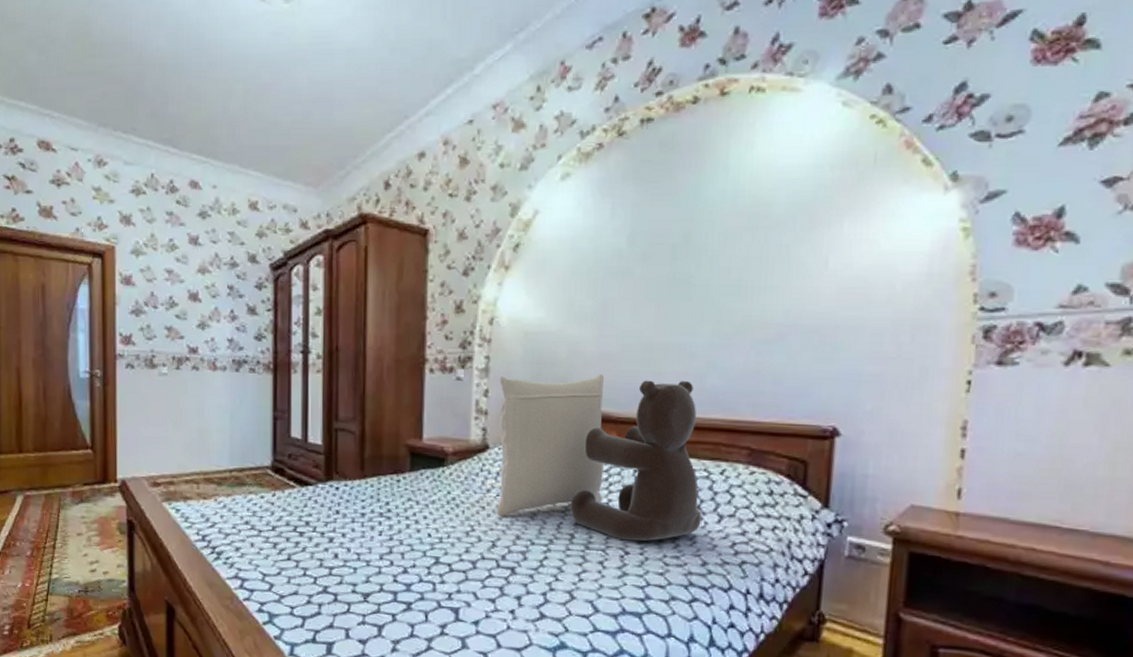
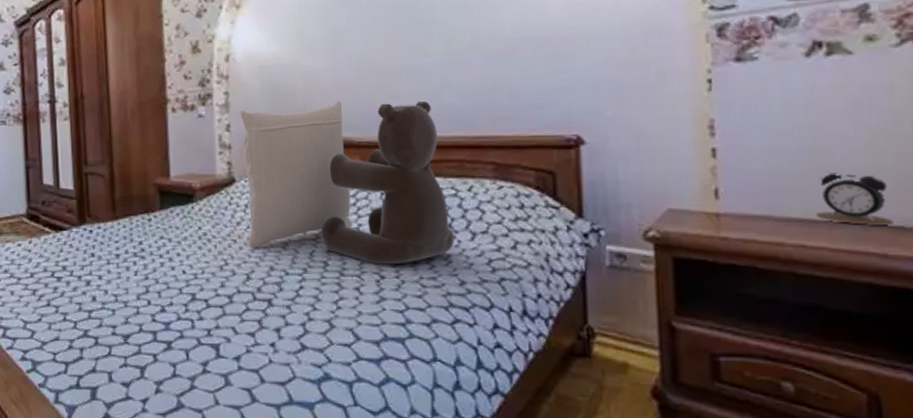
alarm clock: none [1050,479,1121,535] -> present [816,169,893,226]

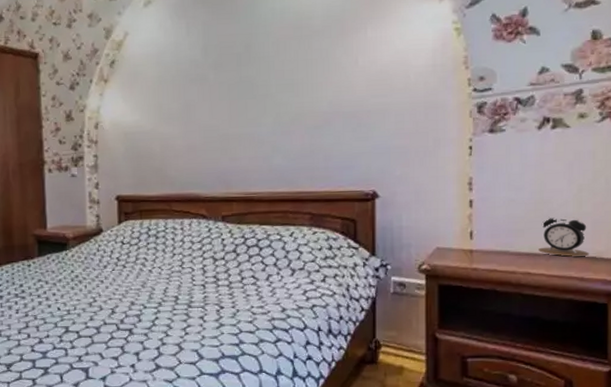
pillow: present [240,101,353,249] -> none [107,163,199,288]
teddy bear: present [321,101,454,265] -> none [173,163,278,298]

